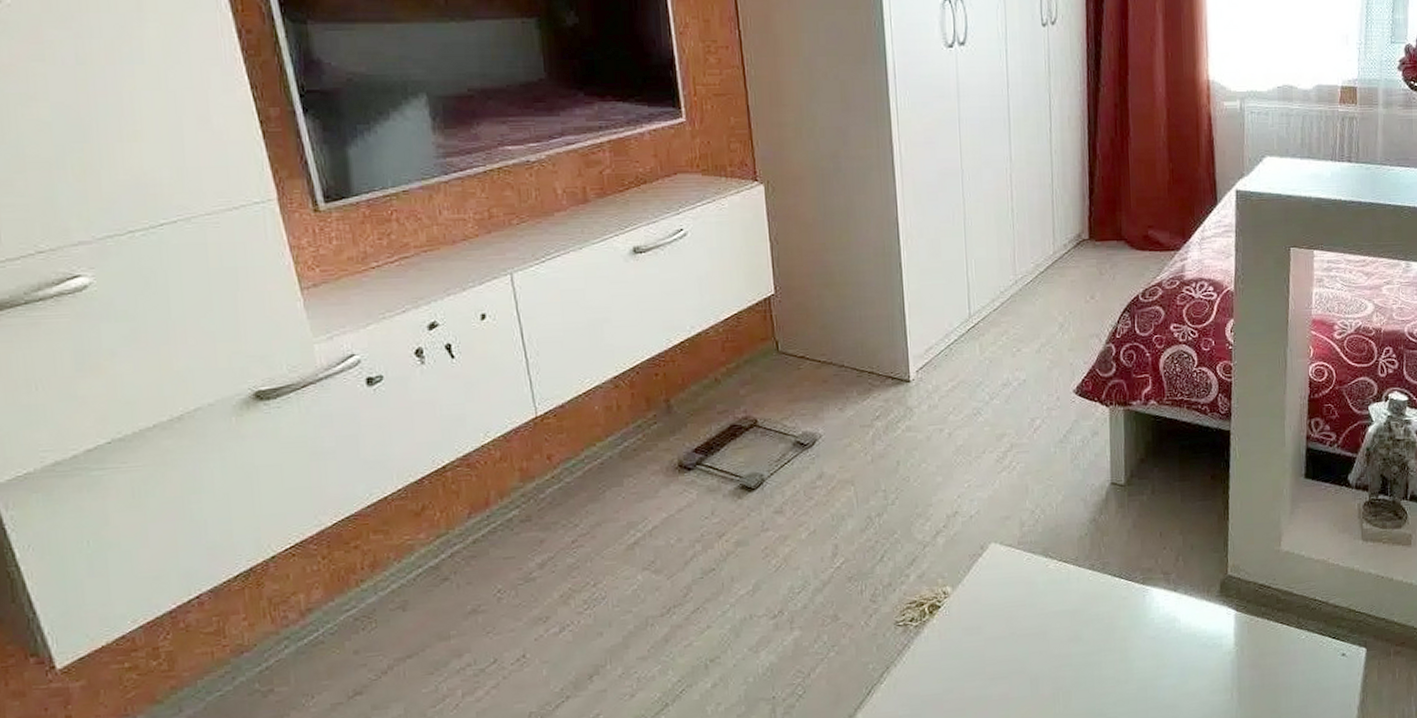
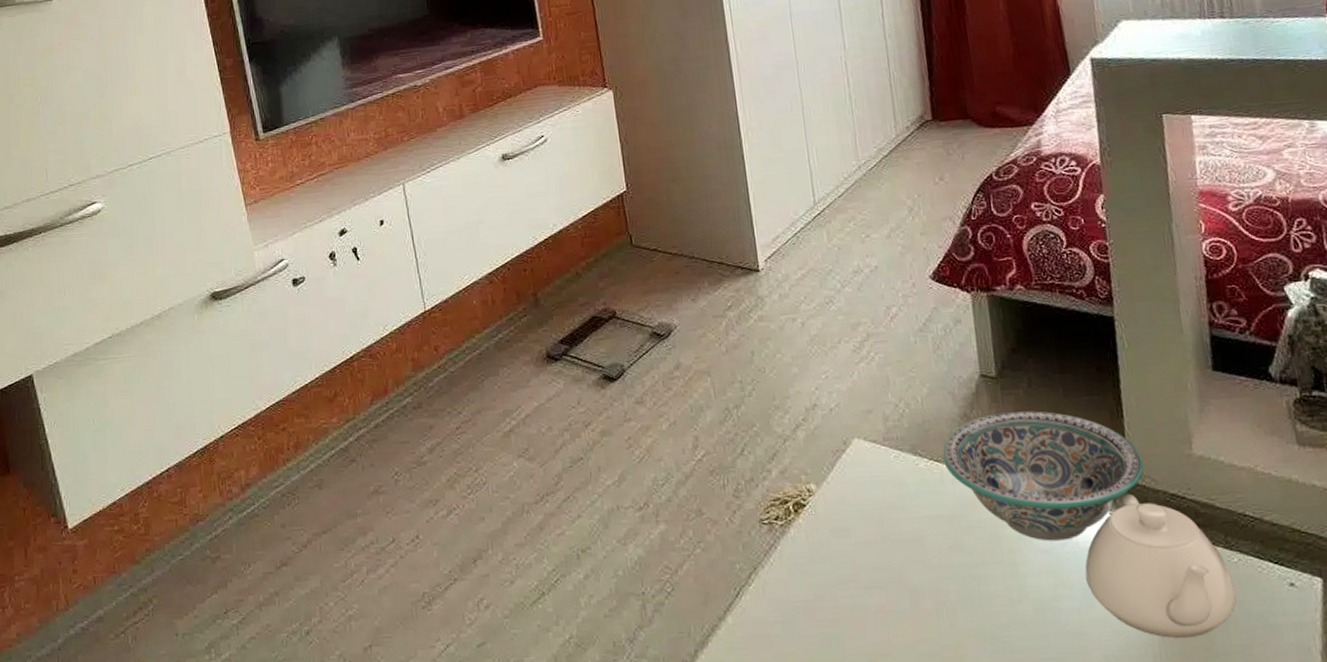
decorative bowl: none [1070,514,1241,629] -> present [941,410,1144,541]
teapot: none [1183,585,1300,705] -> present [1085,493,1237,639]

